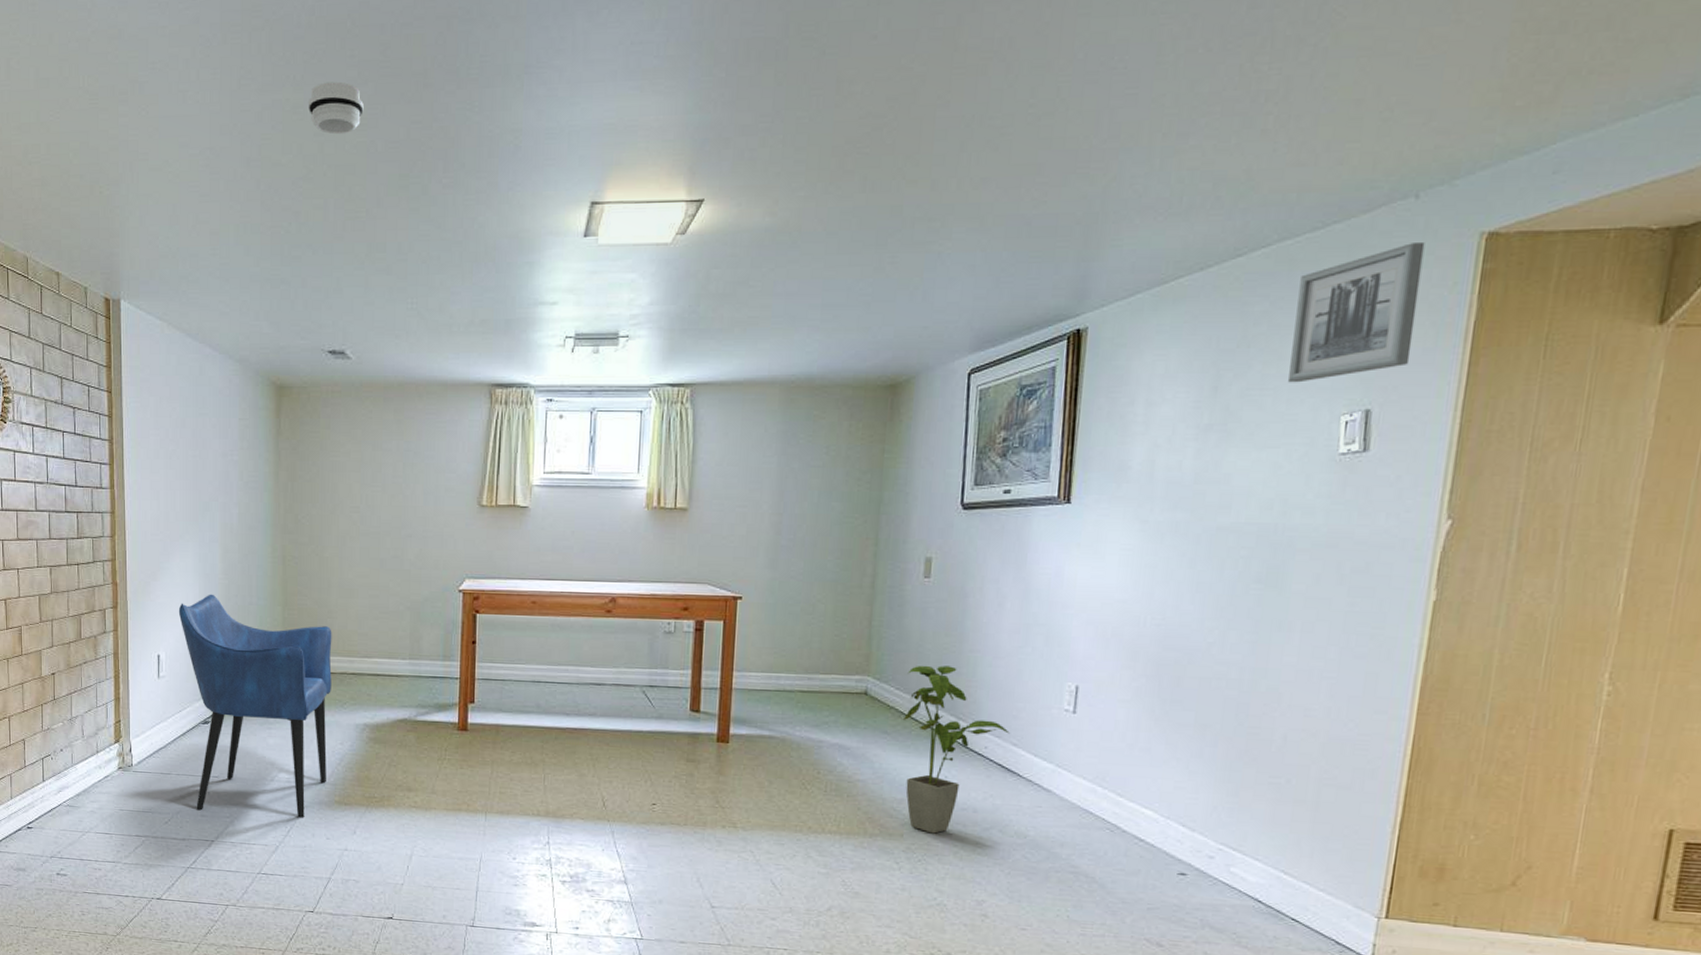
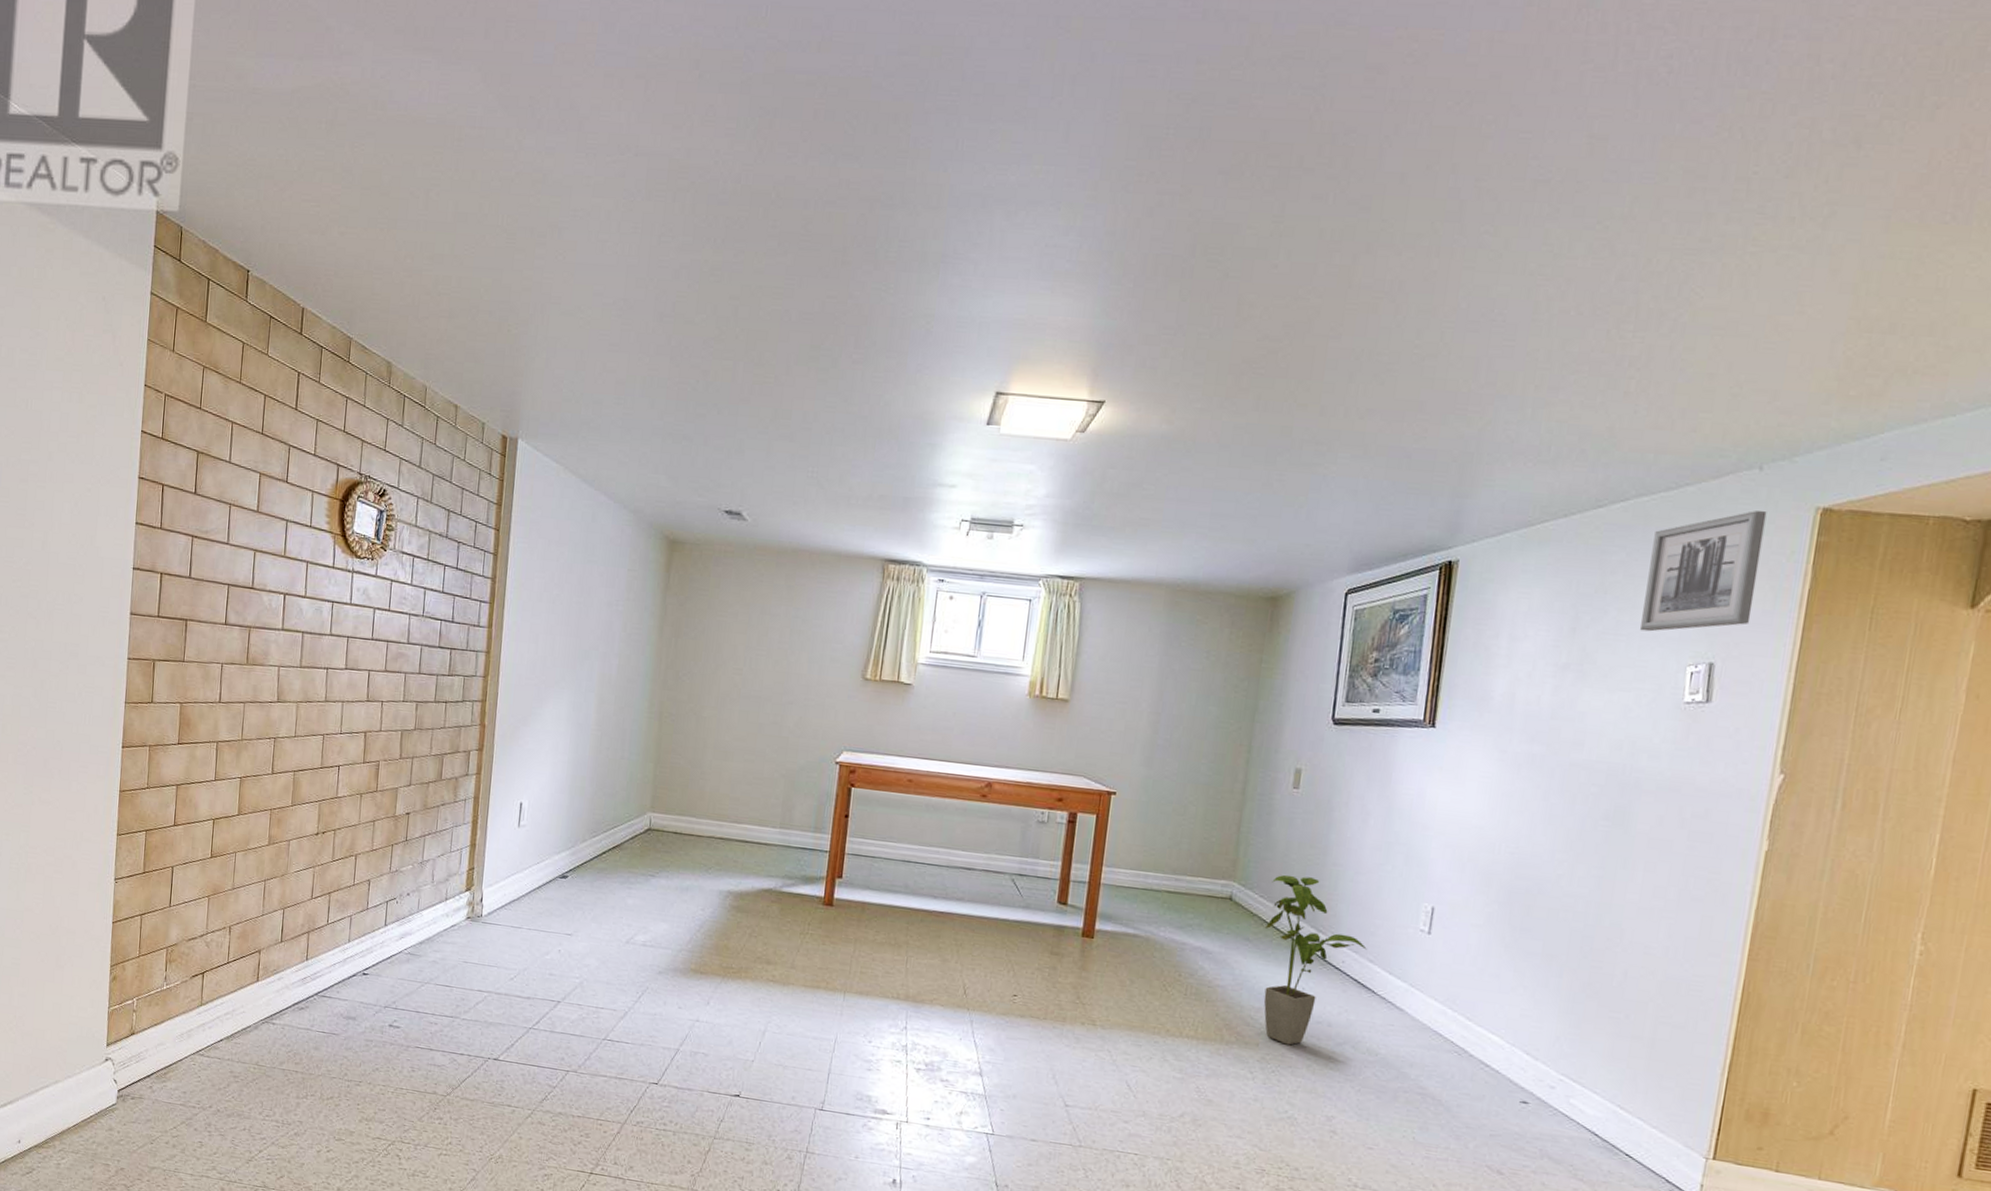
armchair: present [178,594,332,818] -> none [545,744,704,985]
smoke detector: present [309,81,364,135] -> none [726,248,782,301]

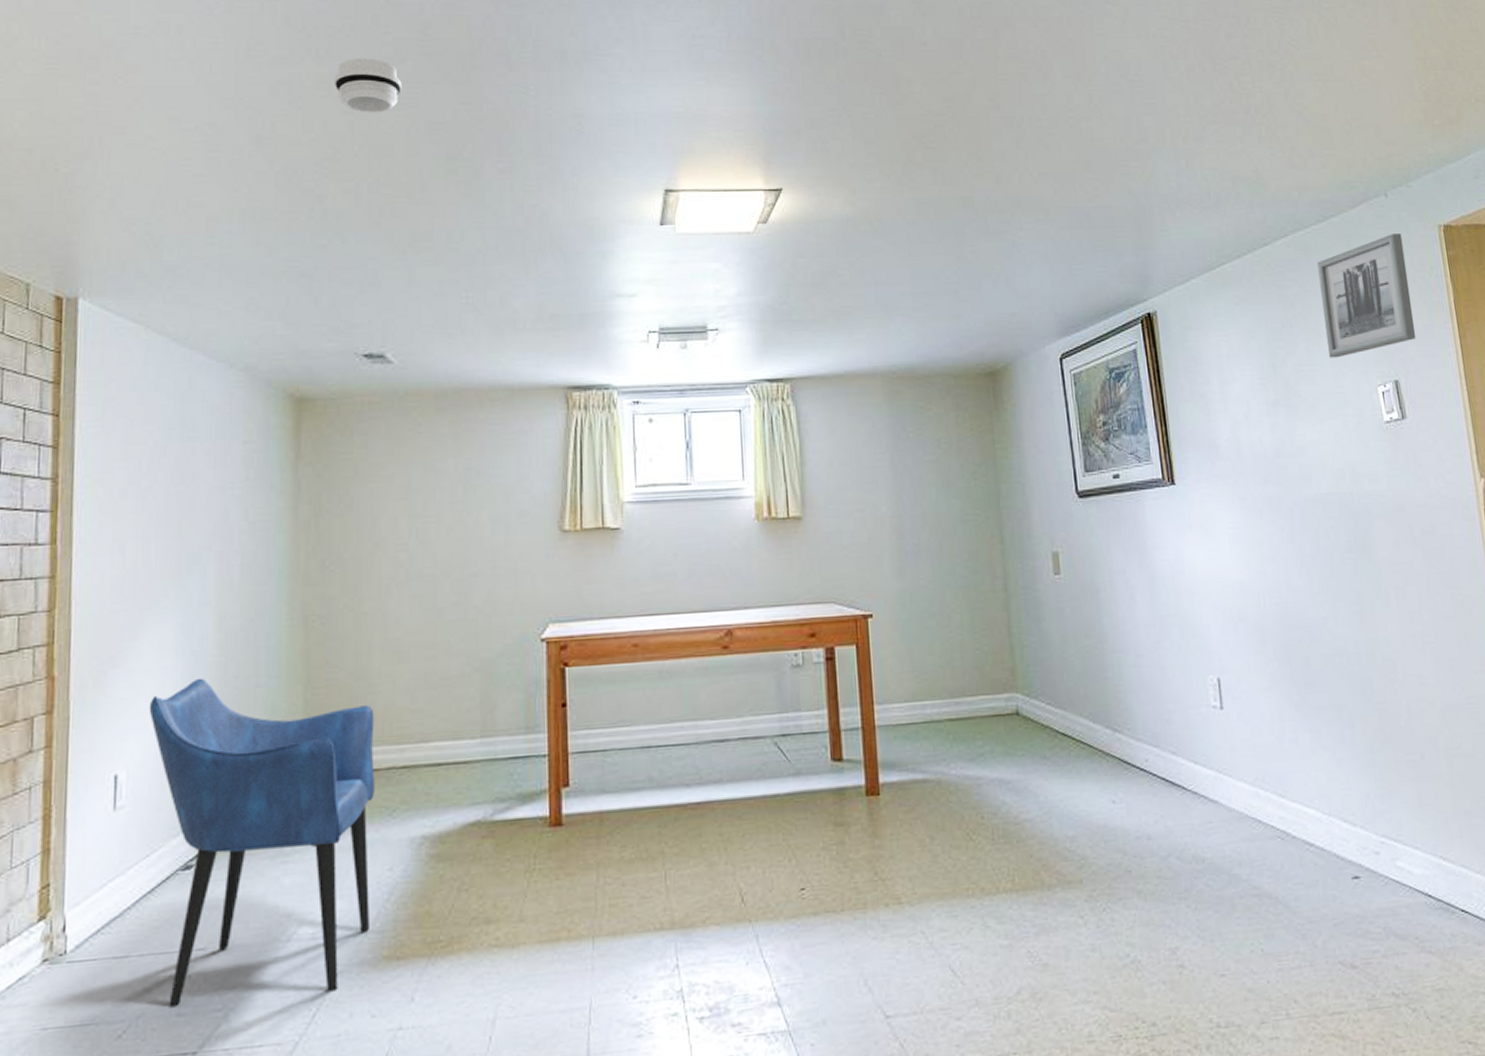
armchair: none [545,744,704,985] -> present [148,678,375,1008]
smoke detector: none [726,248,782,301] -> present [335,58,402,113]
house plant: present [1263,875,1367,1045] -> none [1055,671,1166,874]

